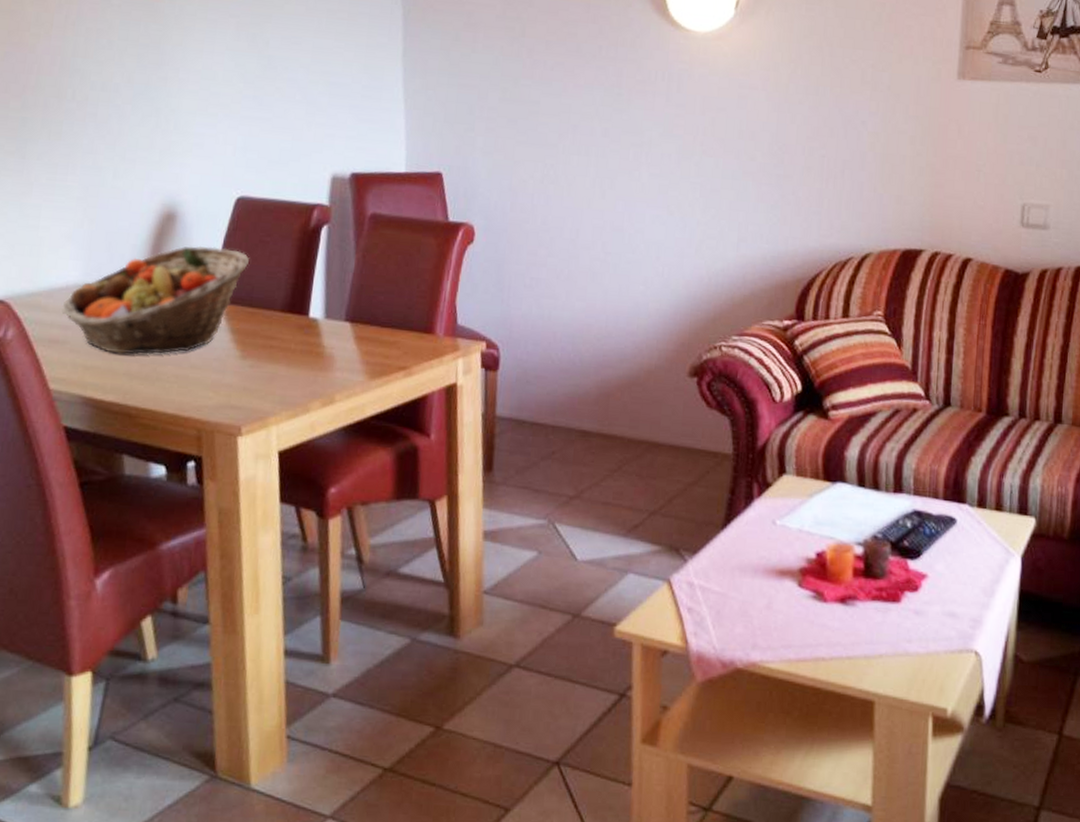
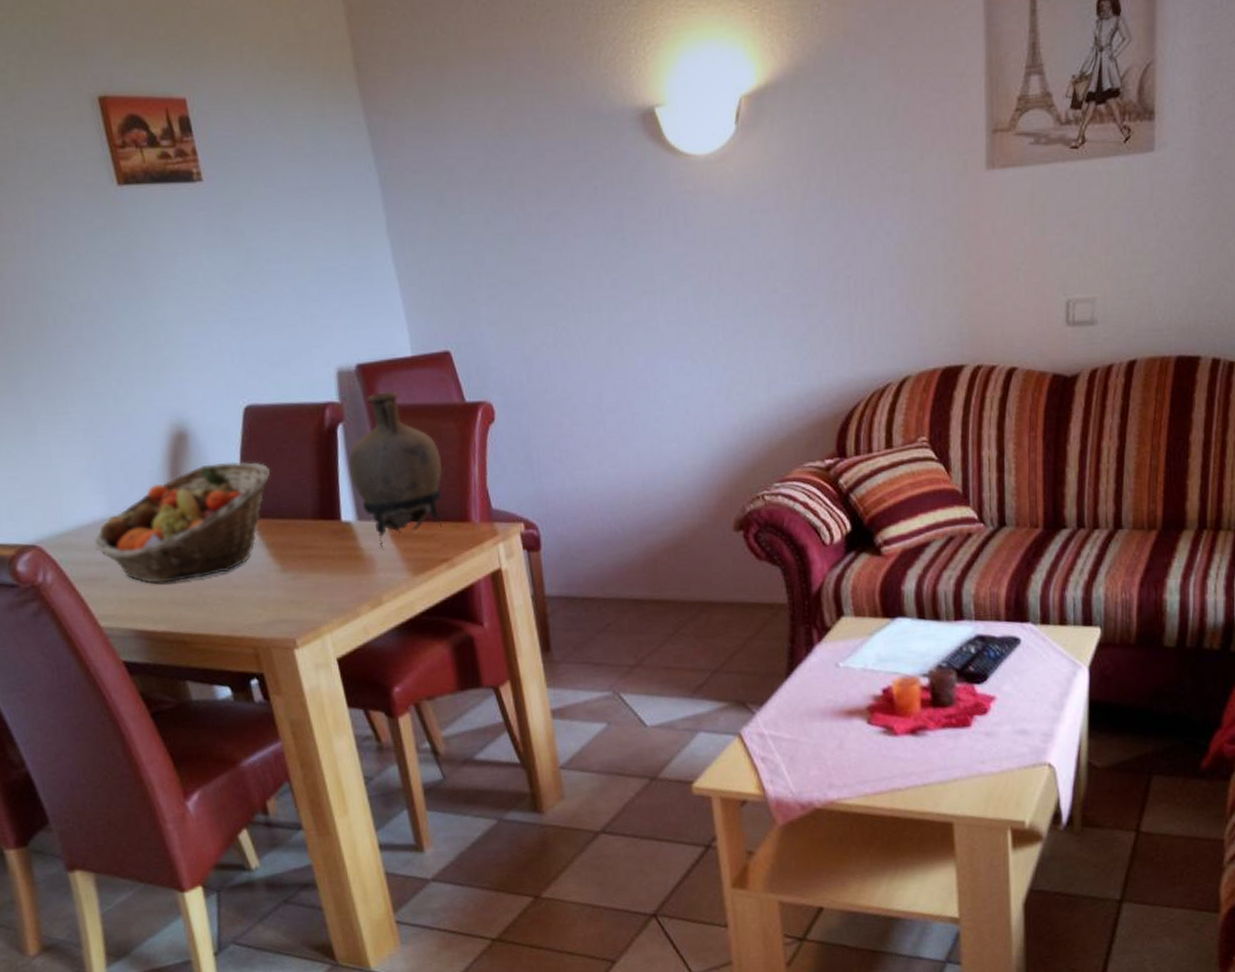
vase: none [326,200,416,348] -> present [348,390,443,548]

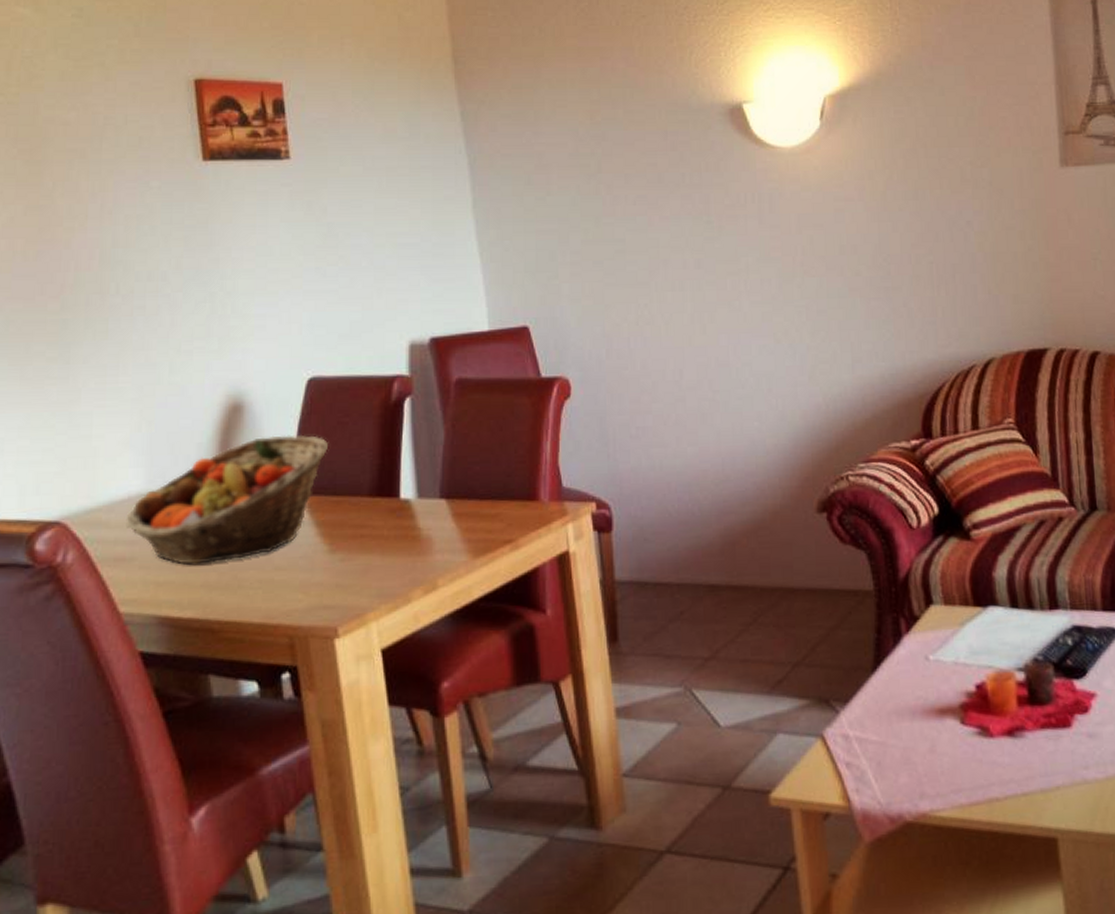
vase: present [348,390,443,548] -> none [413,364,513,528]

